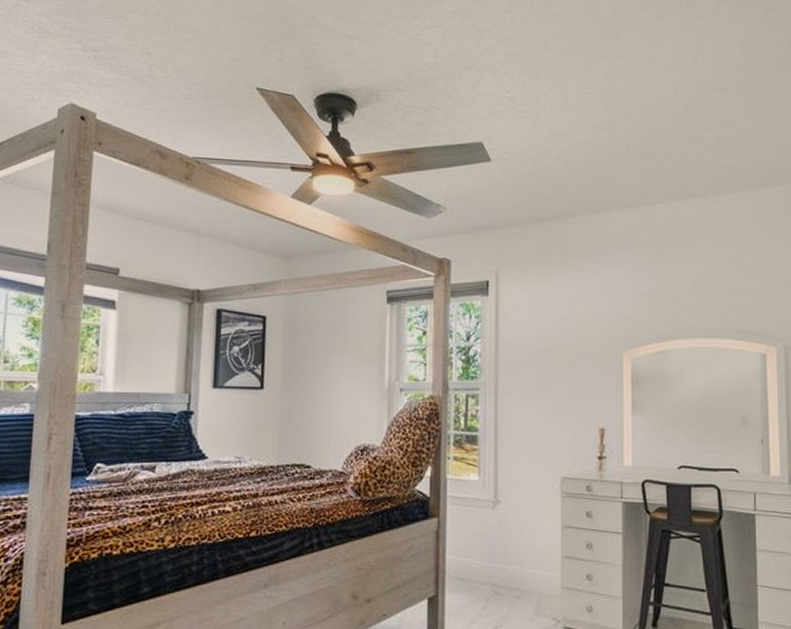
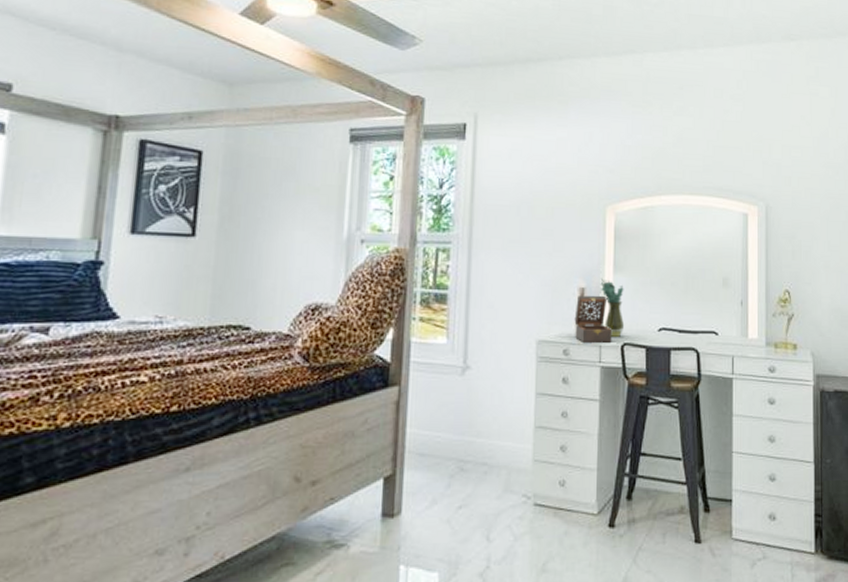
jewelry box: none [596,435,633,481] -> present [574,295,613,344]
vase: none [620,419,645,474] -> present [601,278,625,337]

